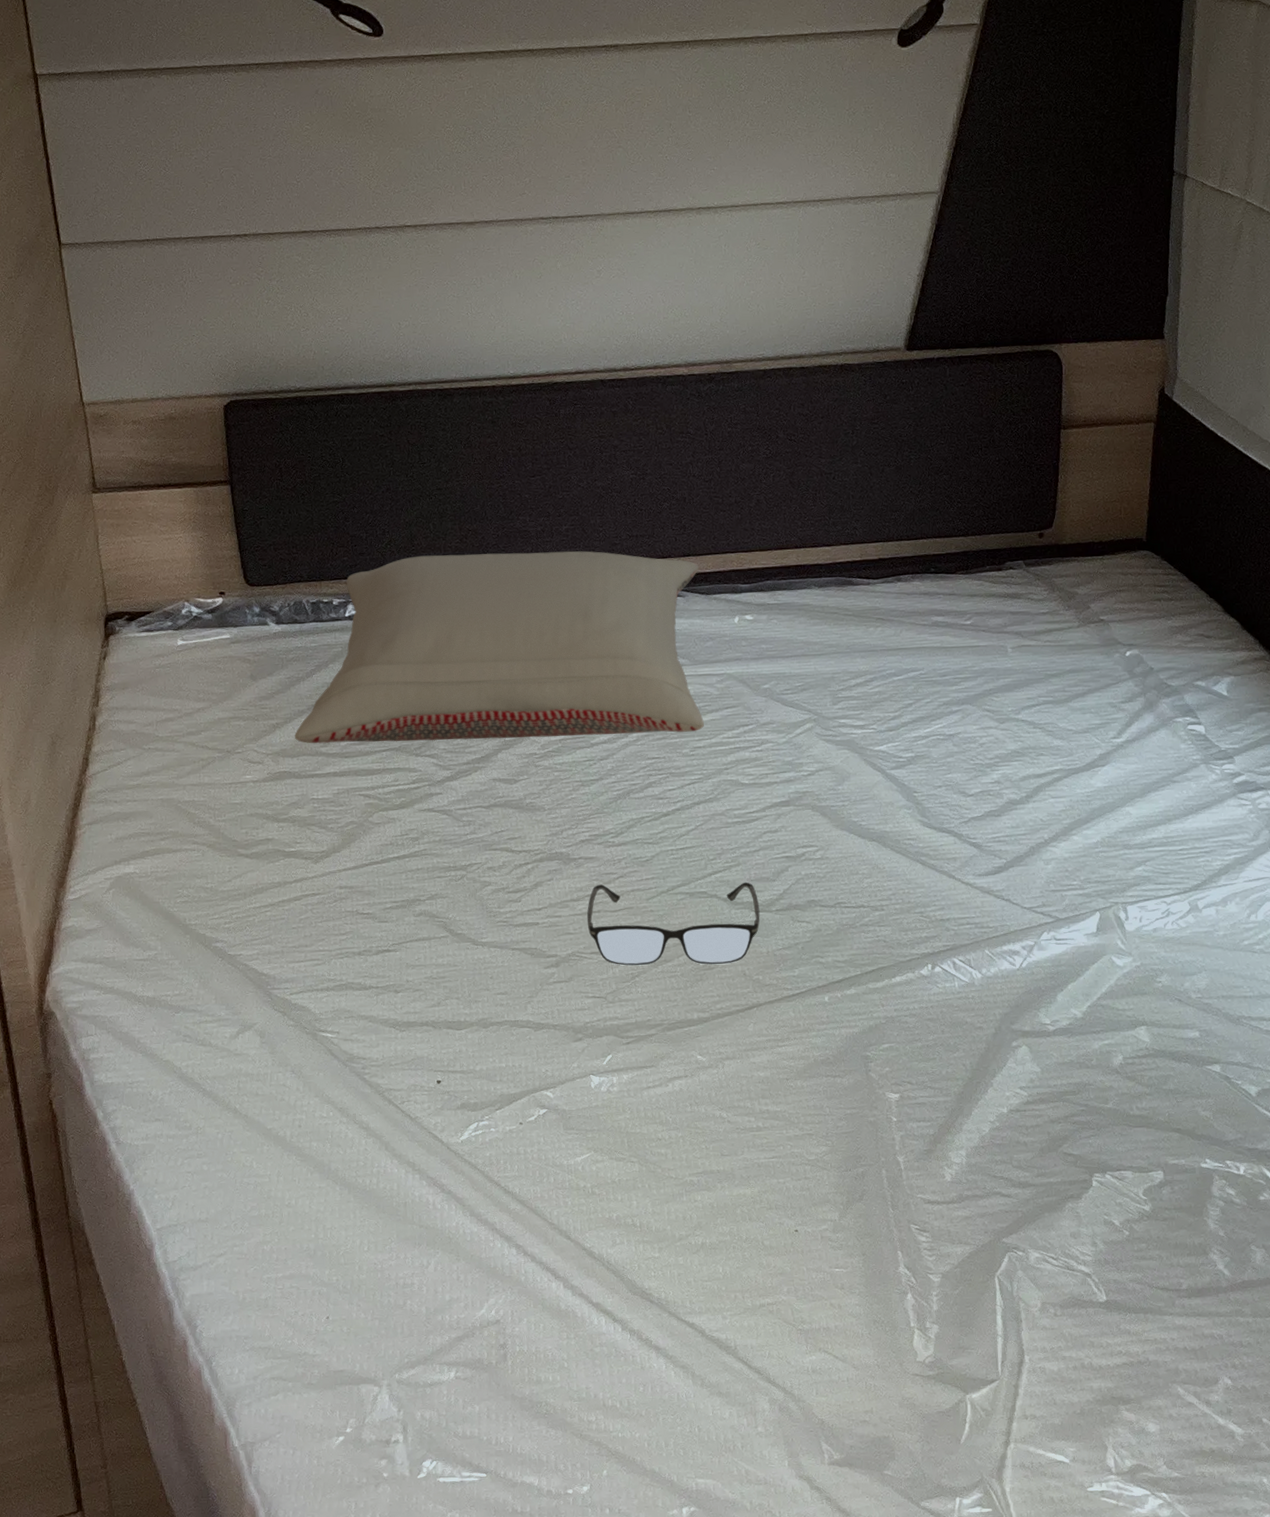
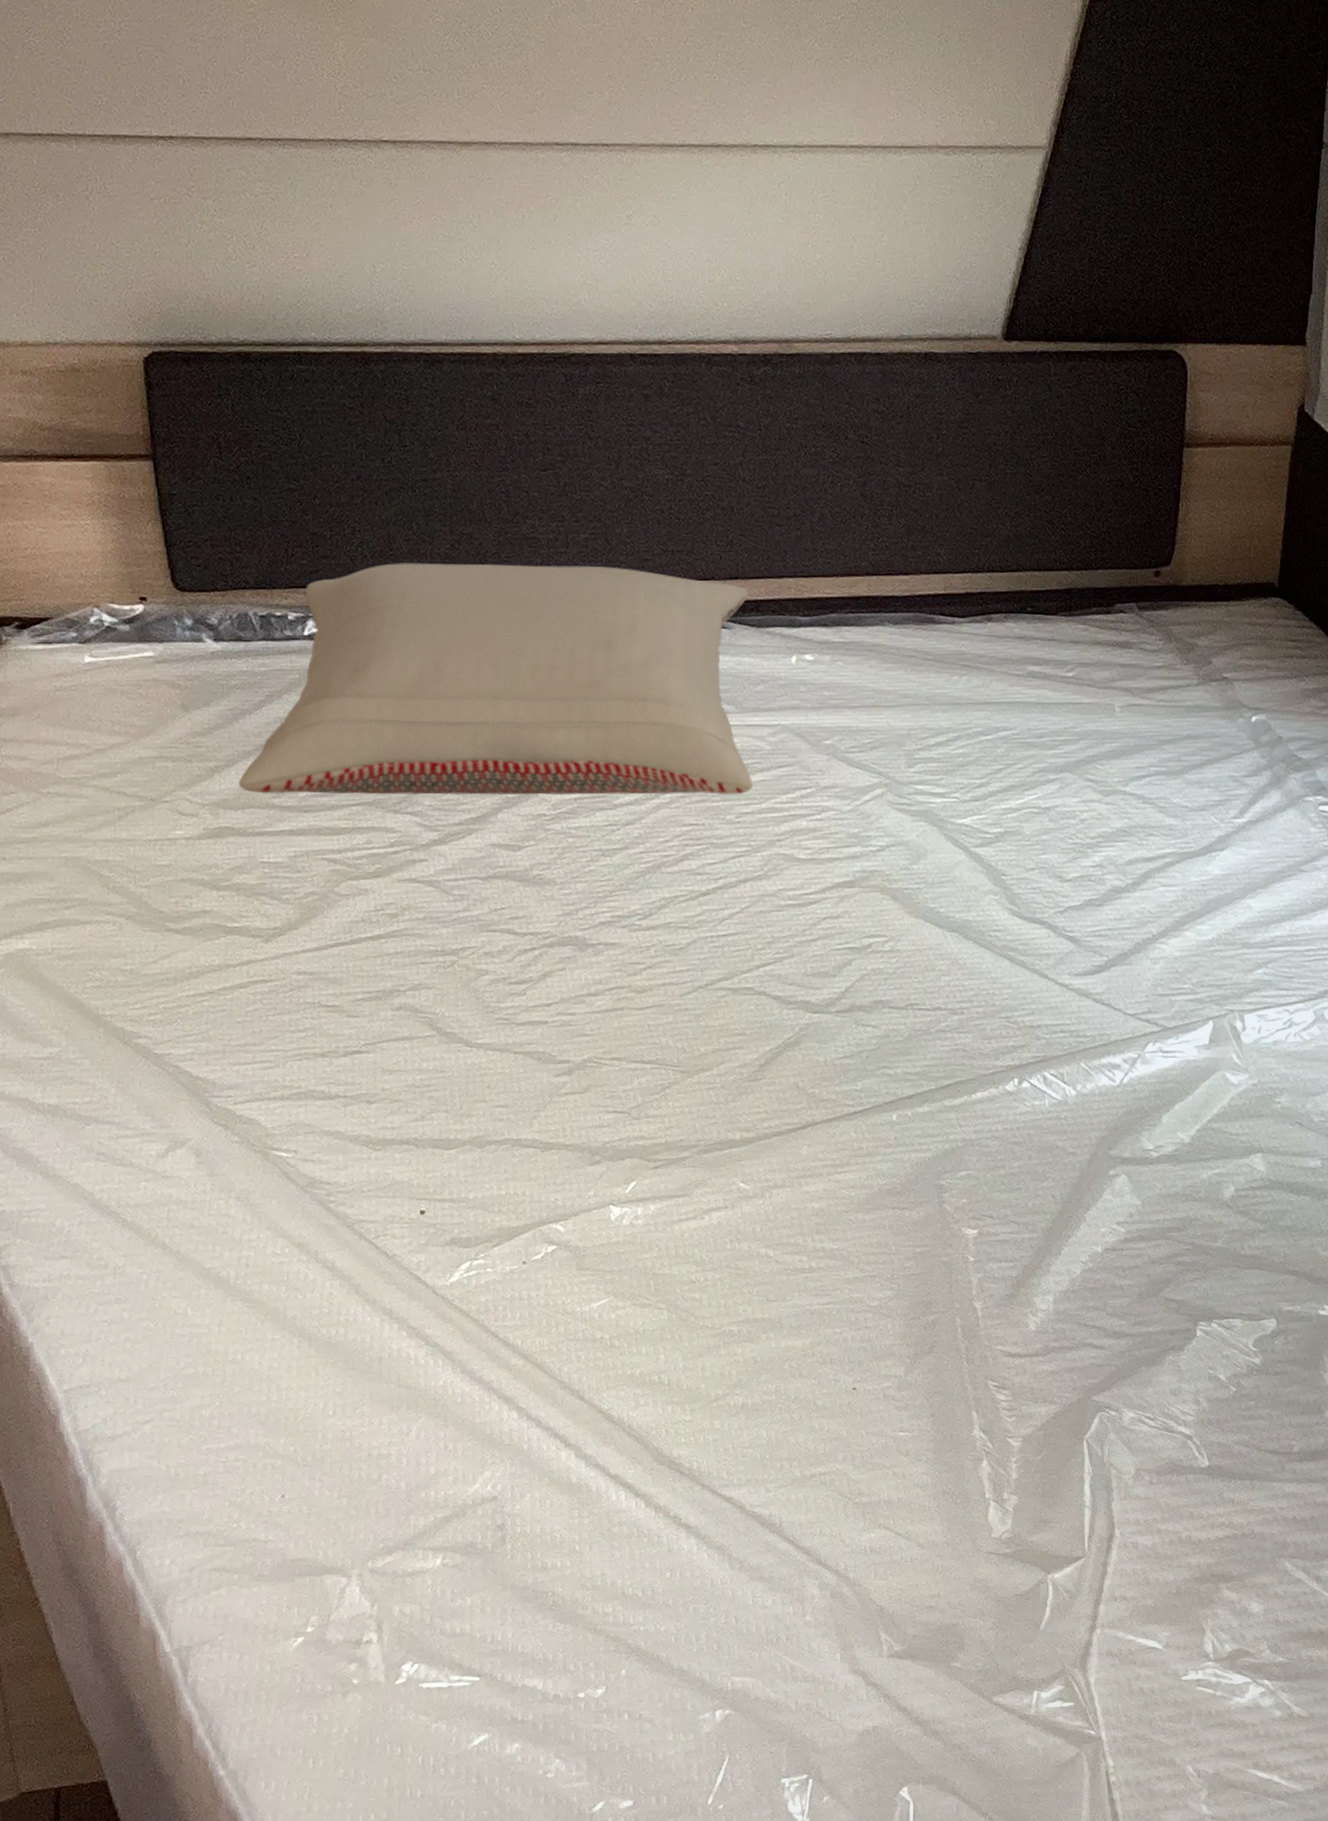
eyeglasses: present [586,882,760,966] -> none [607,976,817,1076]

